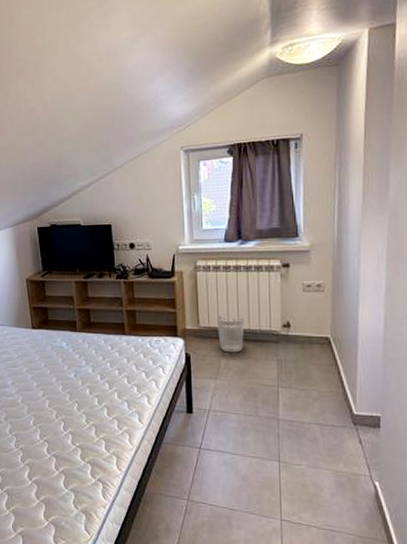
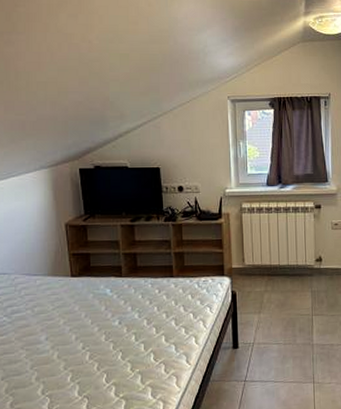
wastebasket: present [216,314,245,353] -> none [259,252,284,288]

